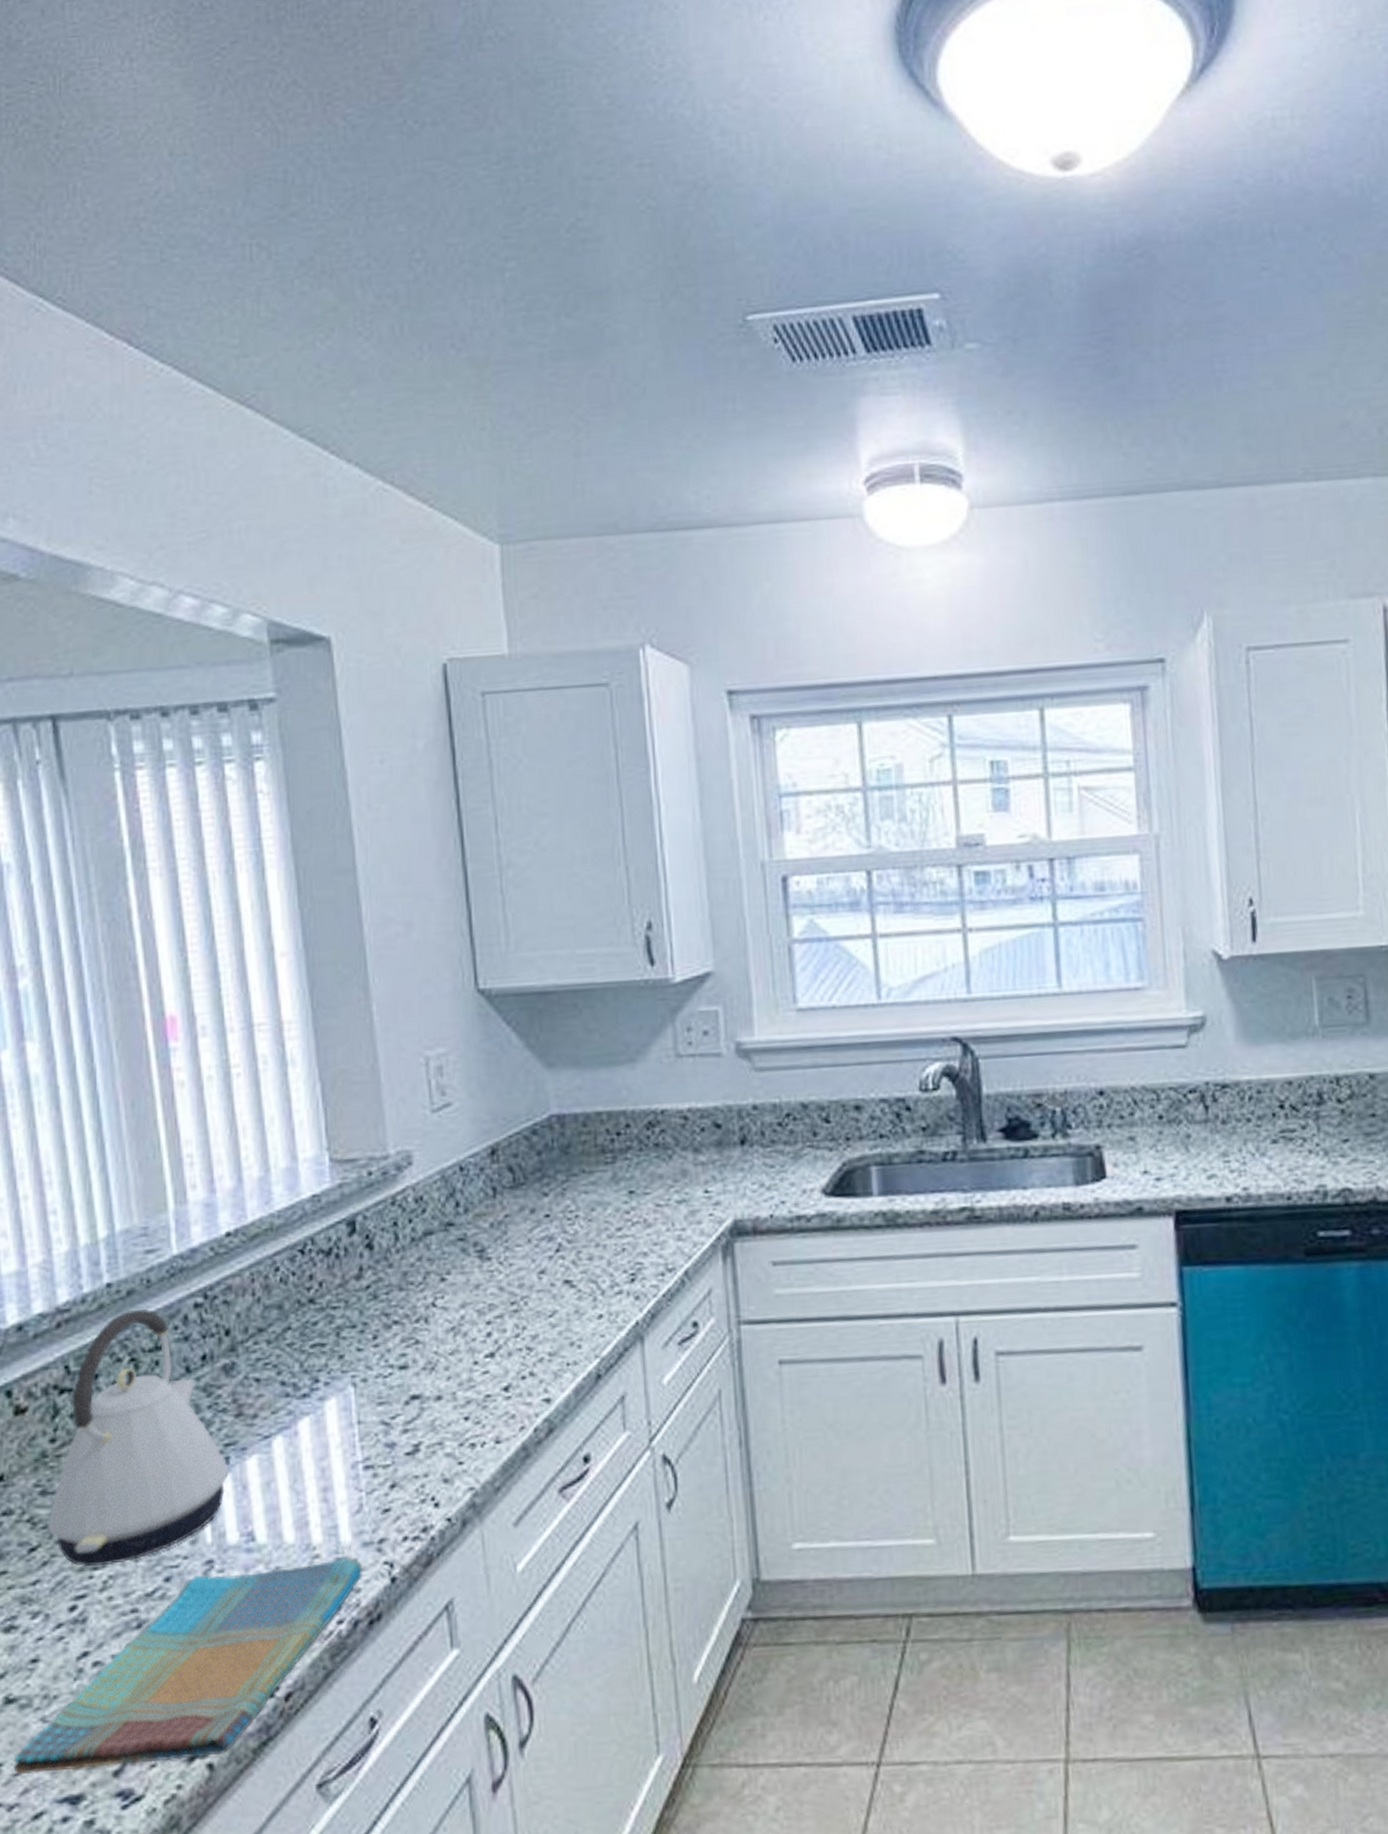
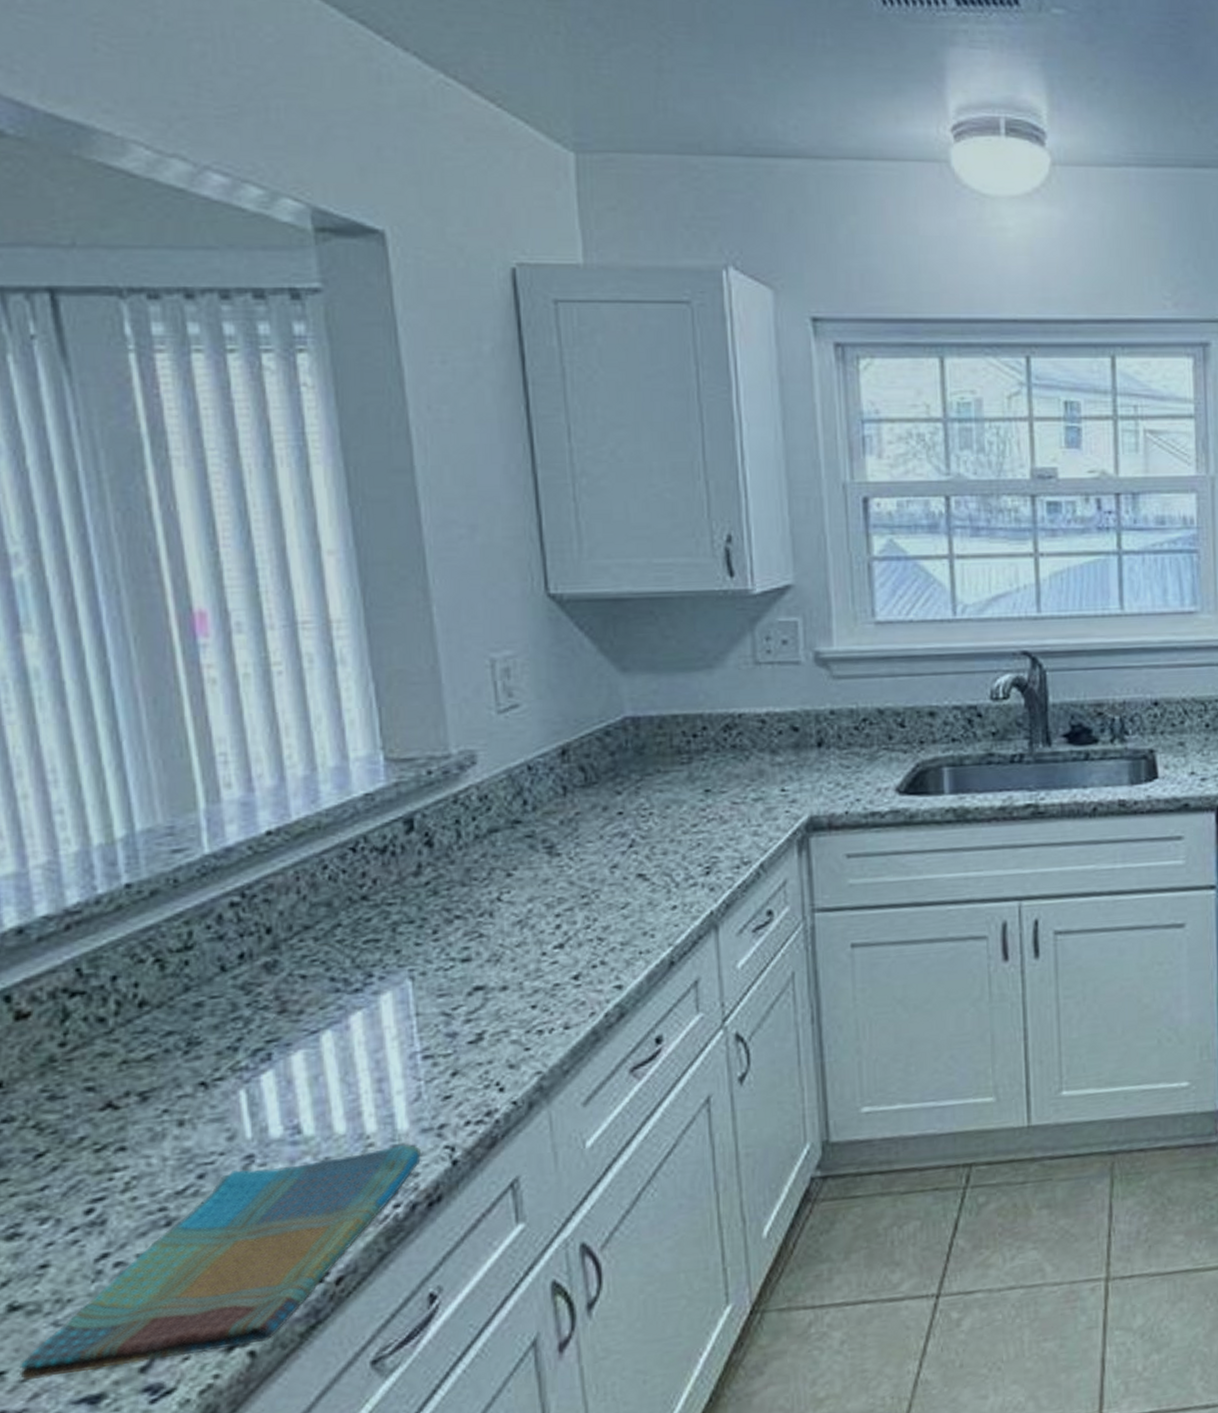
kettle: present [48,1309,229,1566] -> none [57,909,271,1169]

